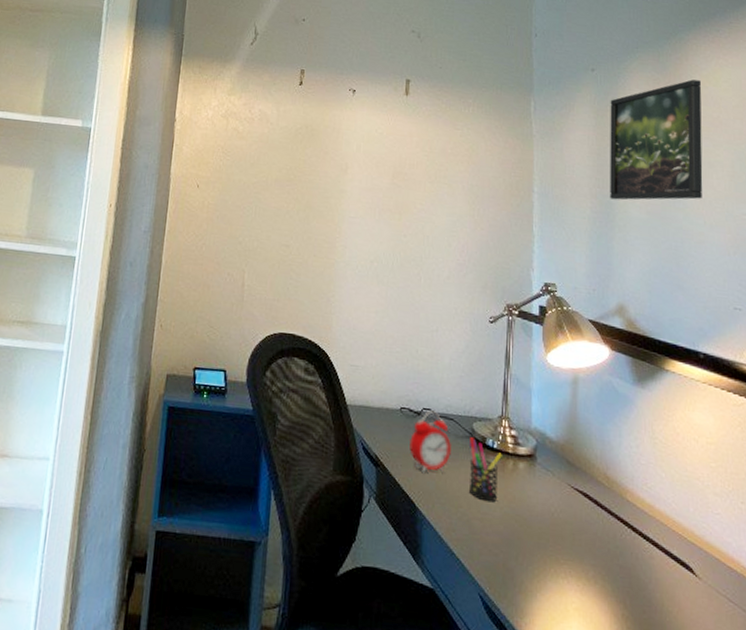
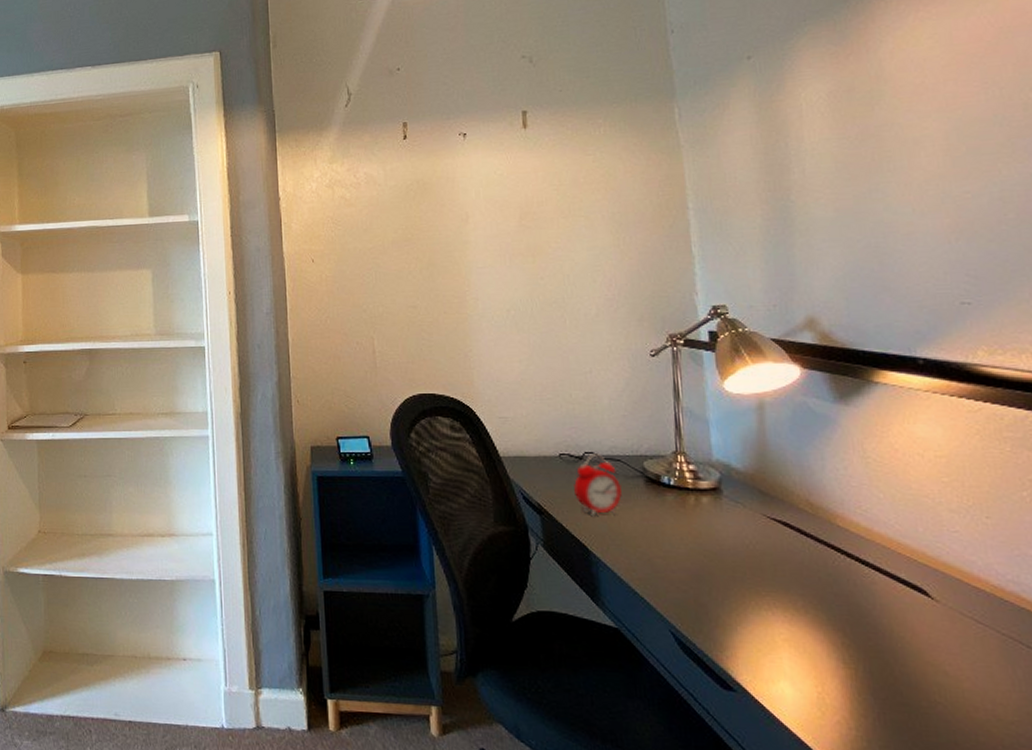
pen holder: present [468,437,502,502] -> none [642,476,681,540]
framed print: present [610,79,703,200] -> none [774,43,907,202]

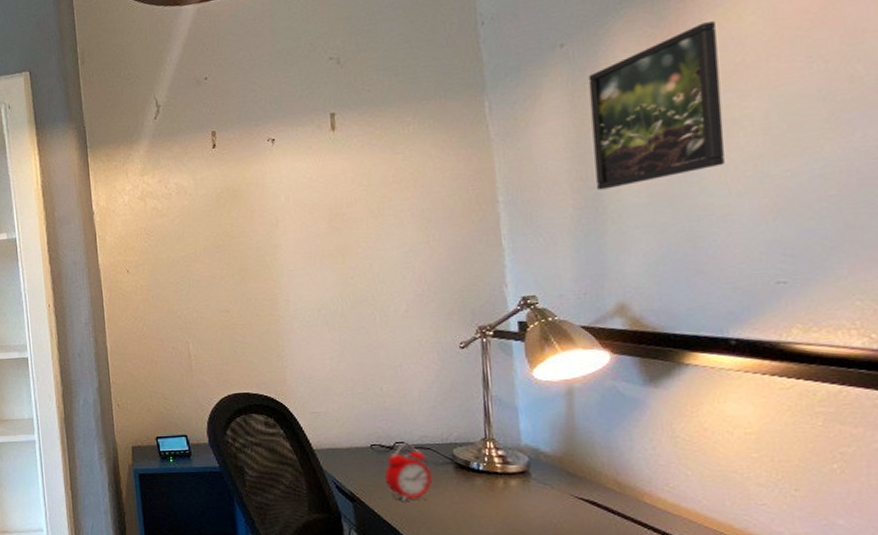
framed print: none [774,43,907,202] -> present [588,21,725,190]

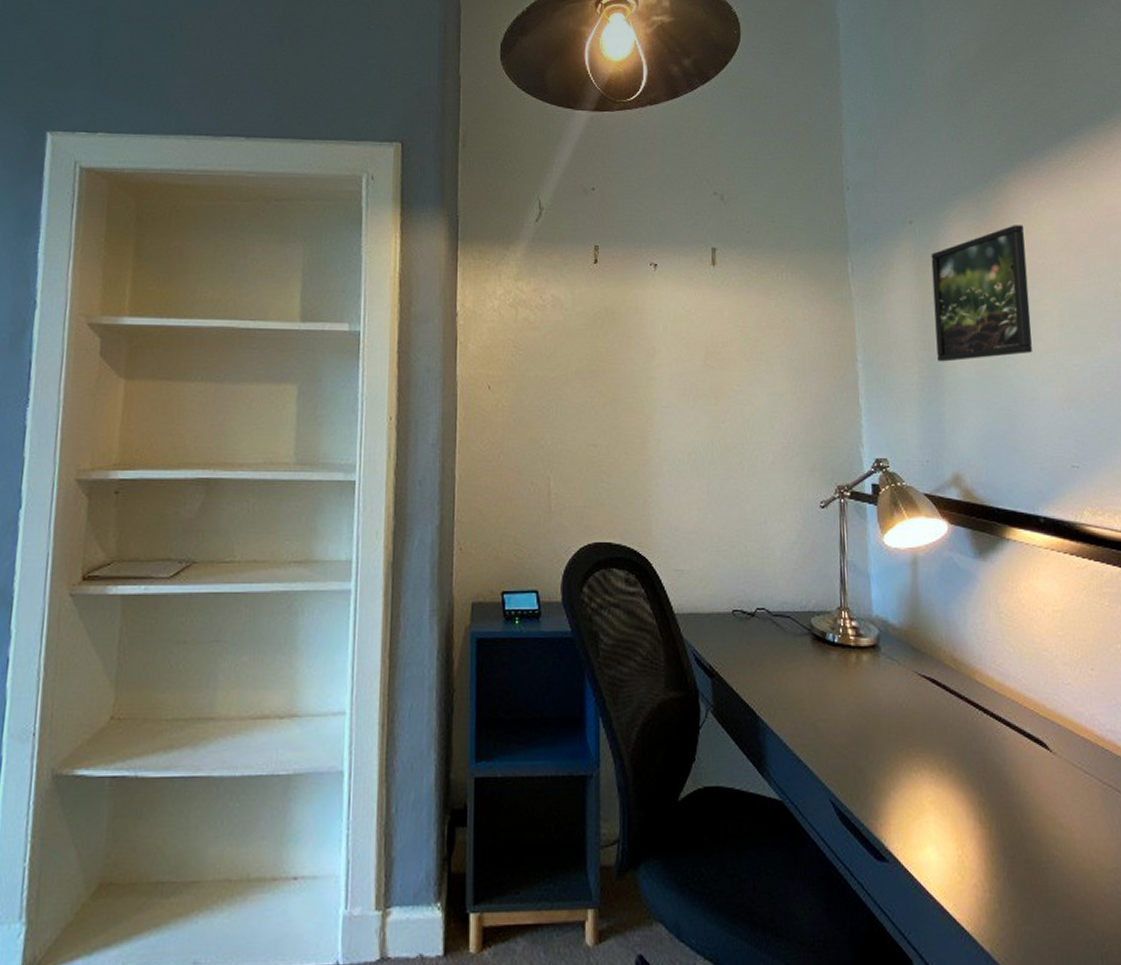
alarm clock: present [385,443,432,502] -> none [745,610,790,679]

